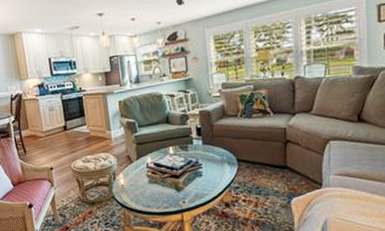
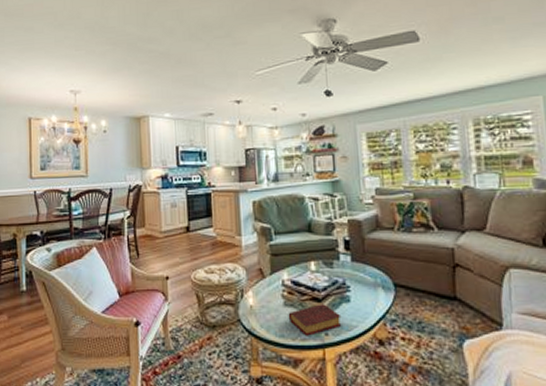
book: none [152,179,196,205] -> present [288,304,342,336]

